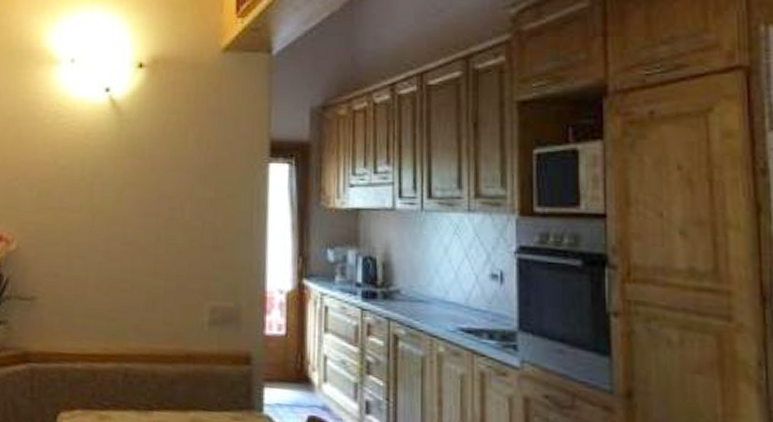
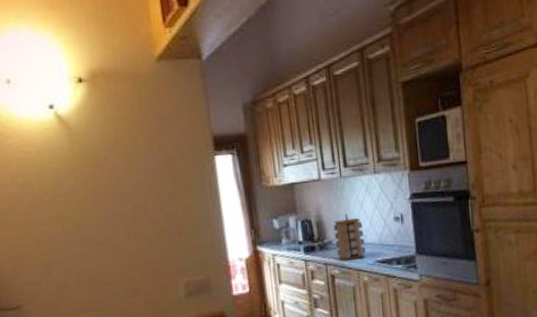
spice rack: none [404,257,446,321] -> present [333,213,366,261]

